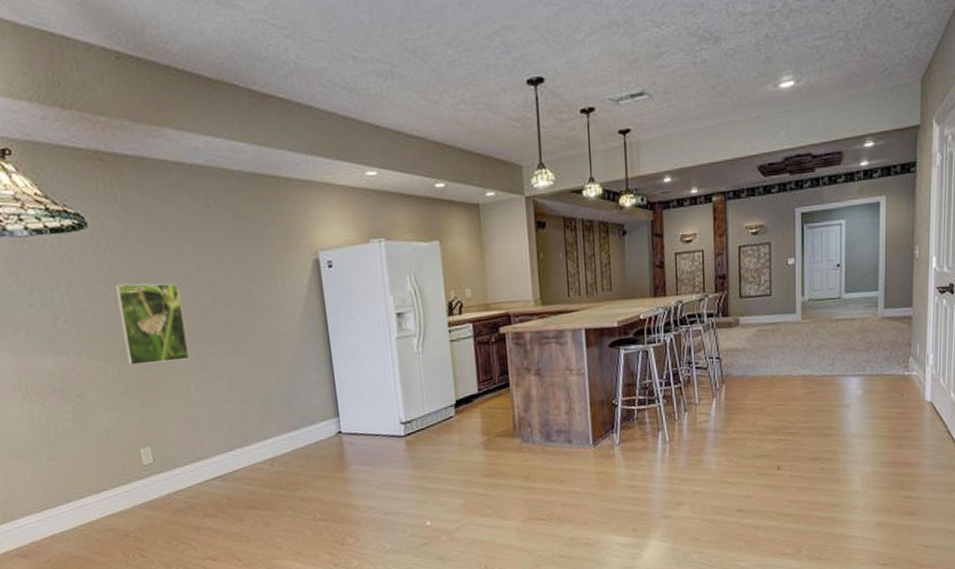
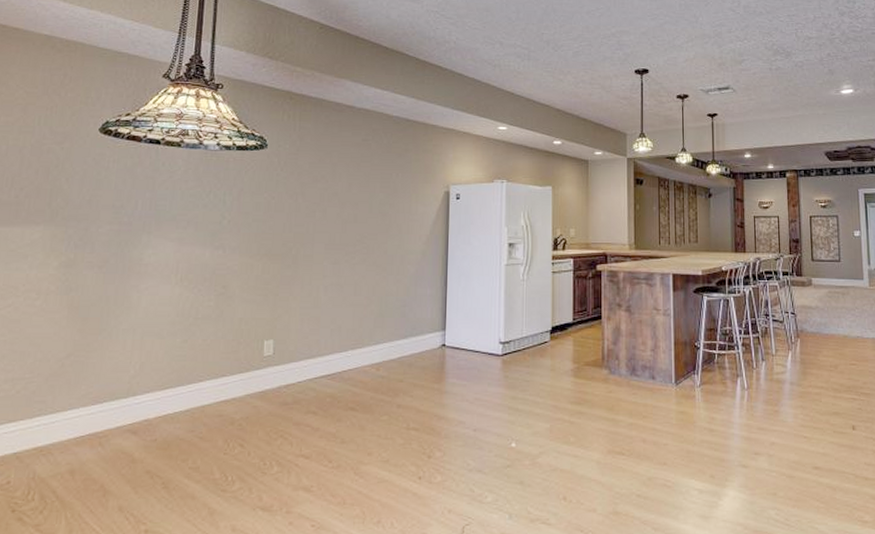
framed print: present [115,283,191,367] -> none [271,195,330,266]

